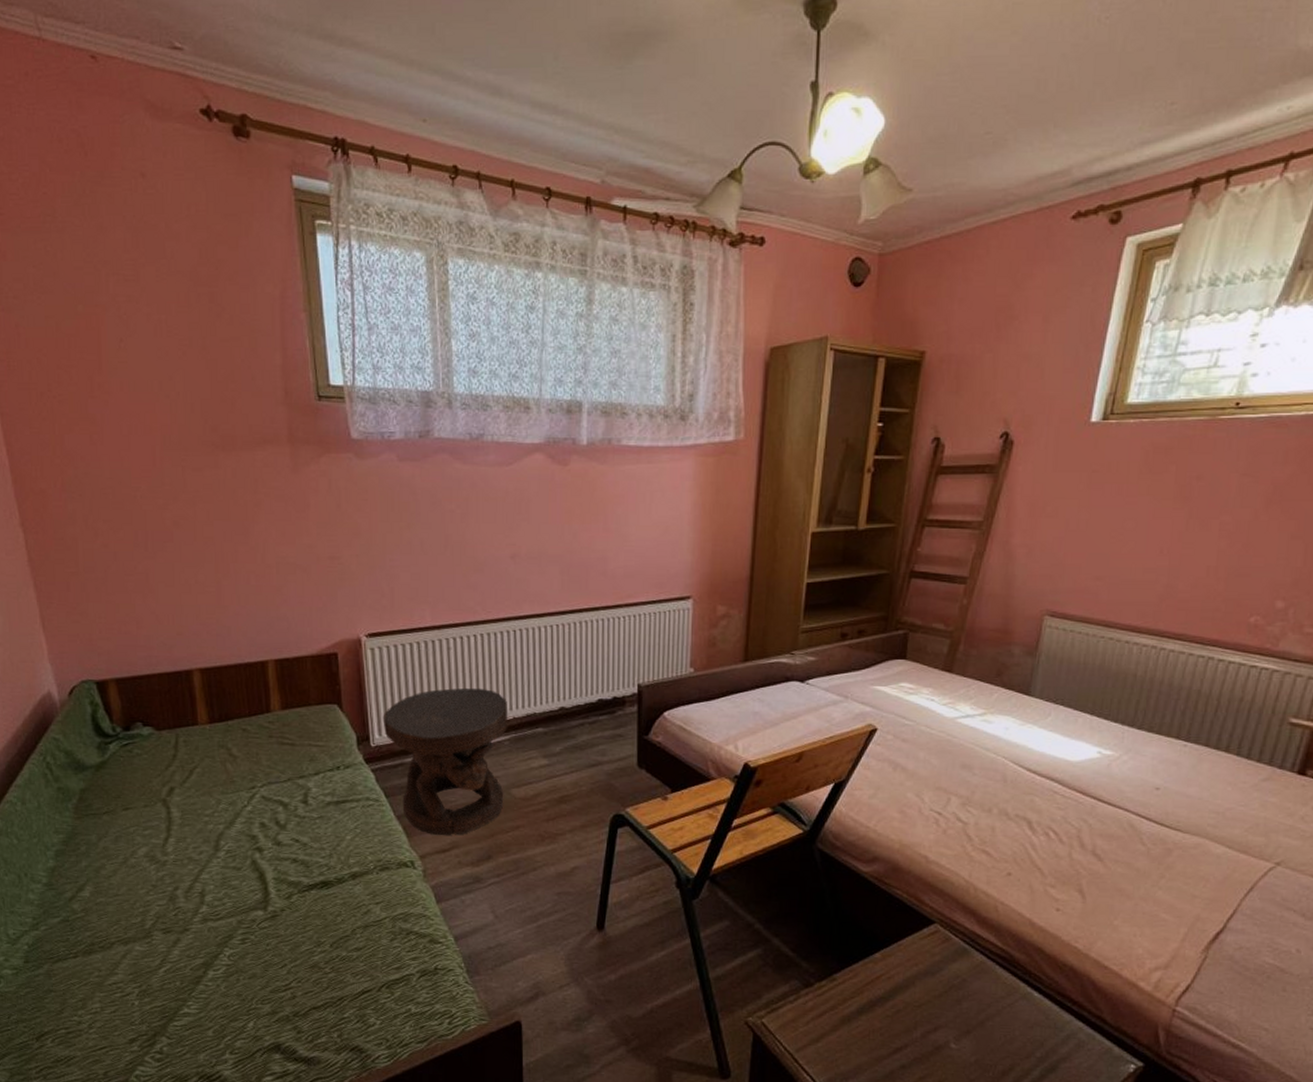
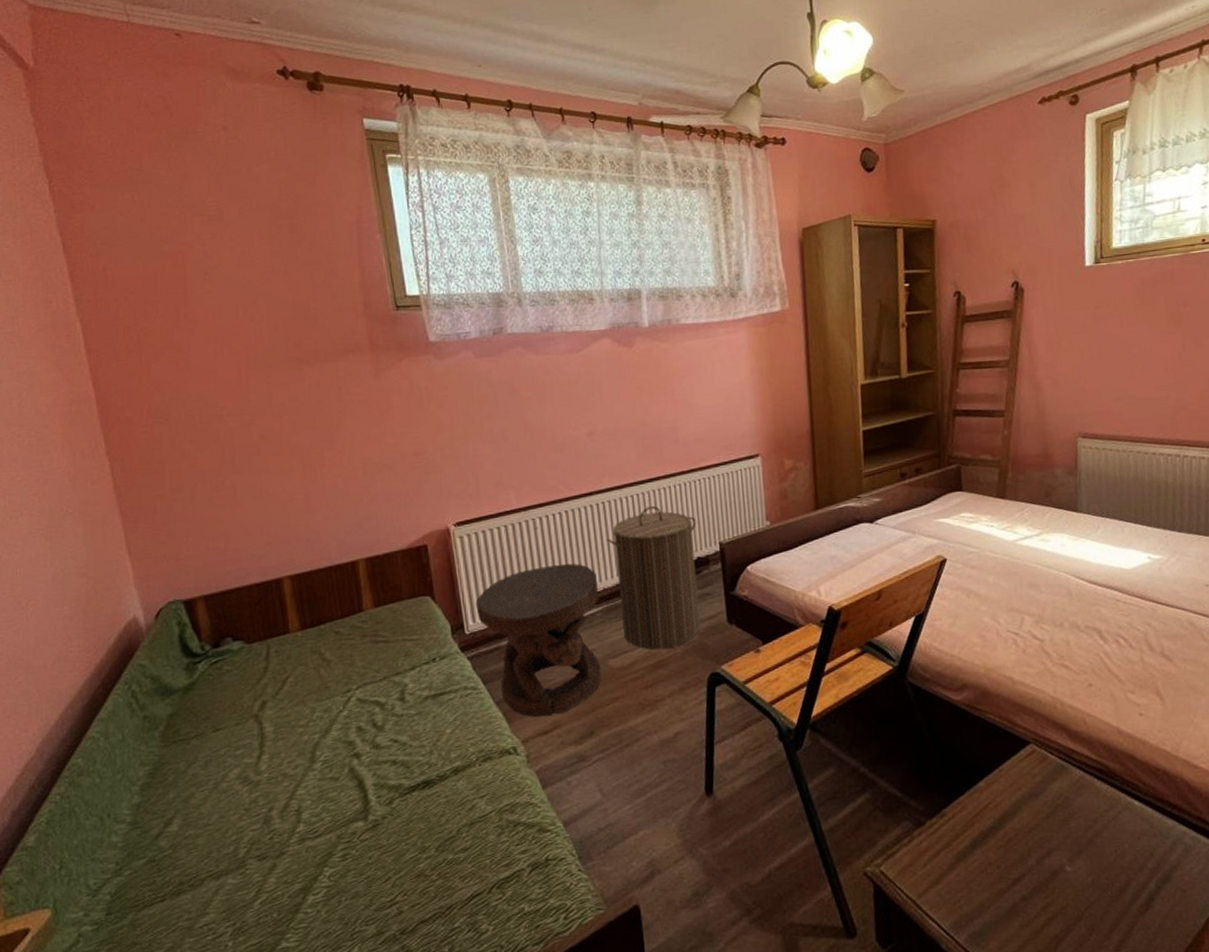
laundry hamper: none [521,638,617,785] -> present [606,505,700,650]

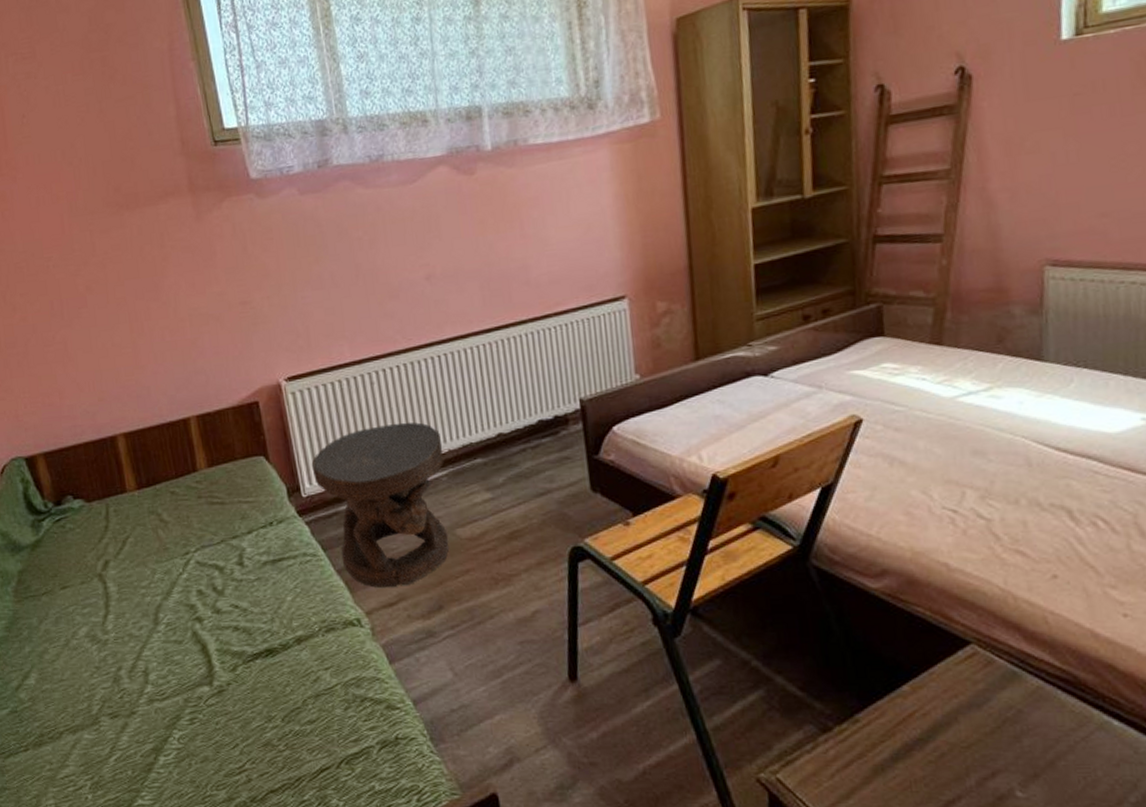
laundry hamper: present [606,505,700,650] -> none [450,357,559,520]

